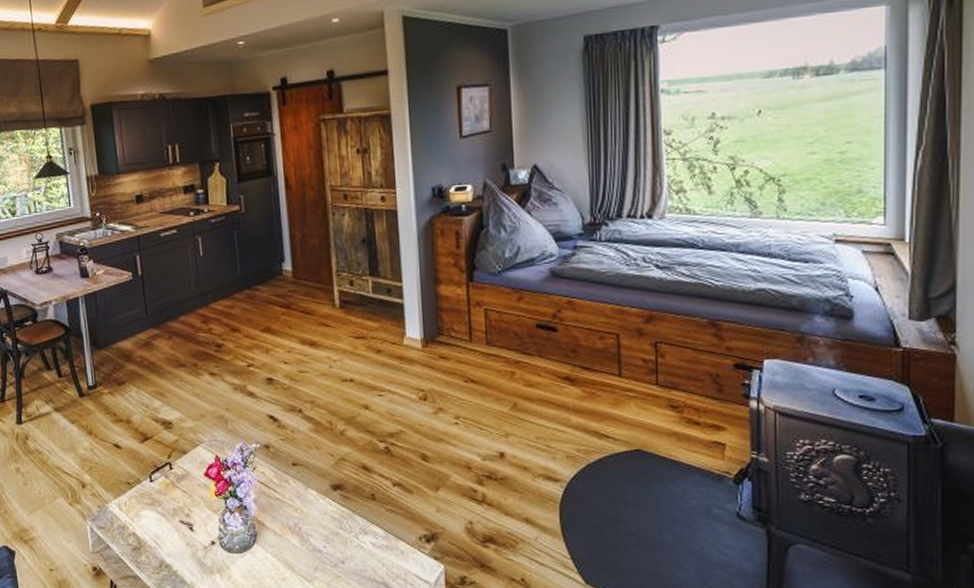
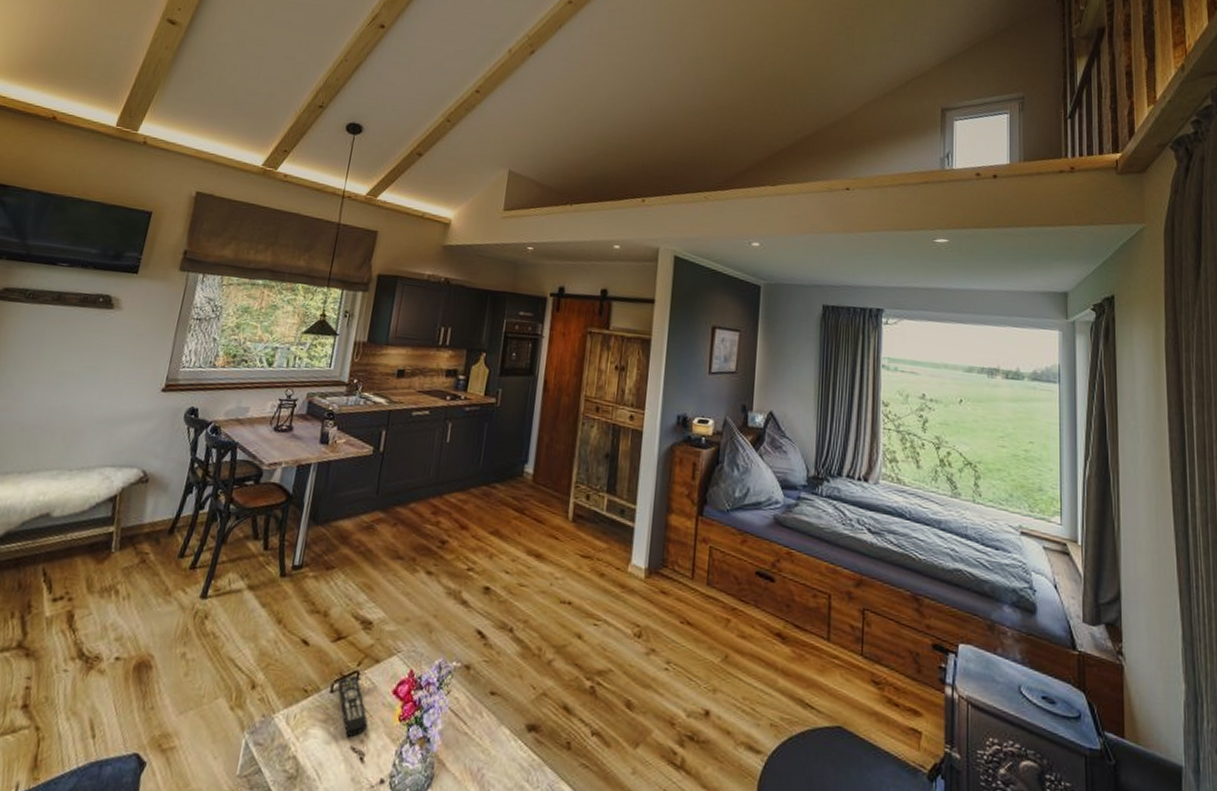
remote control: none [154,465,190,513] -> present [337,674,368,737]

